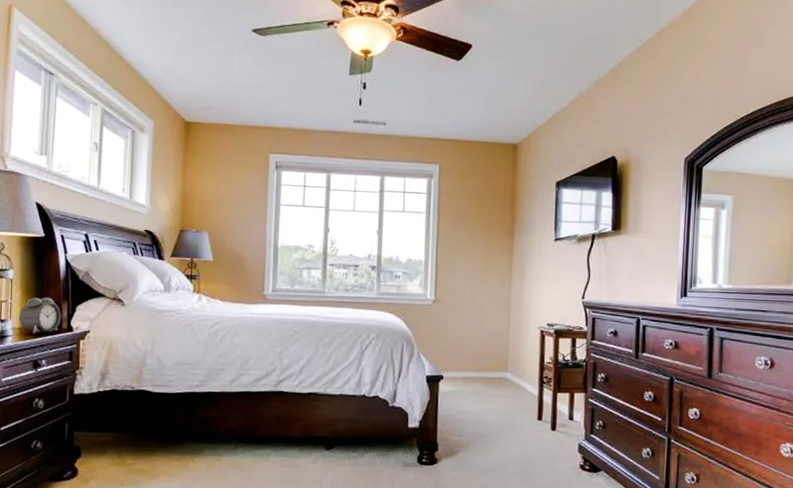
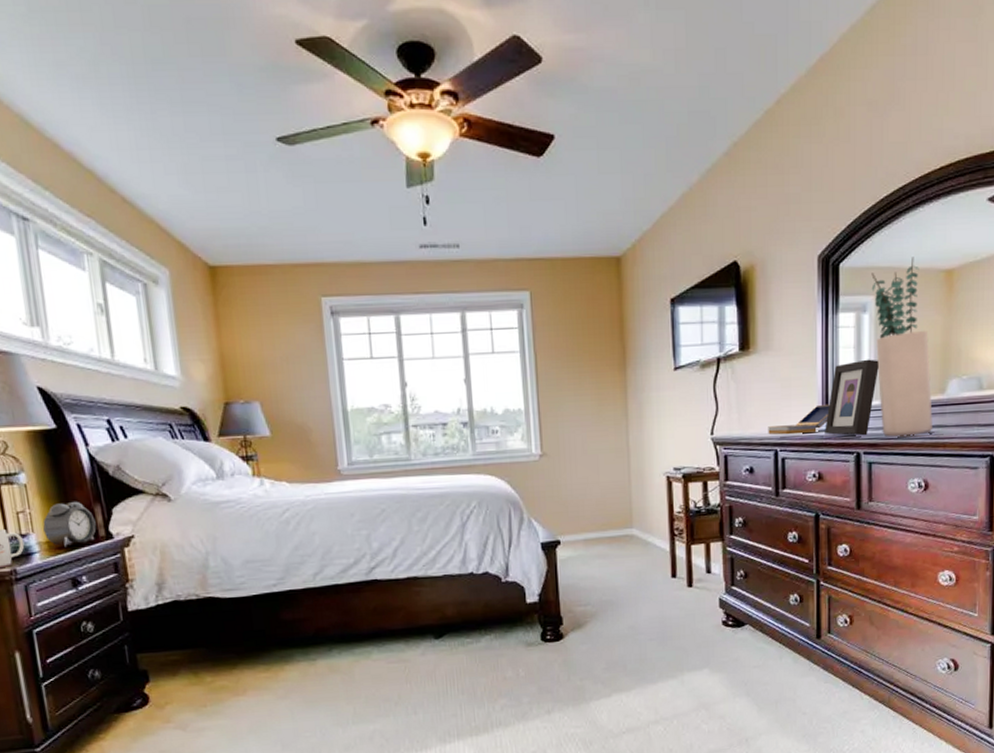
jewelry box: none [632,283,688,307] -> present [768,404,830,435]
picture frame: none [682,248,734,314] -> present [825,359,879,436]
vase: none [730,167,780,319] -> present [871,257,933,437]

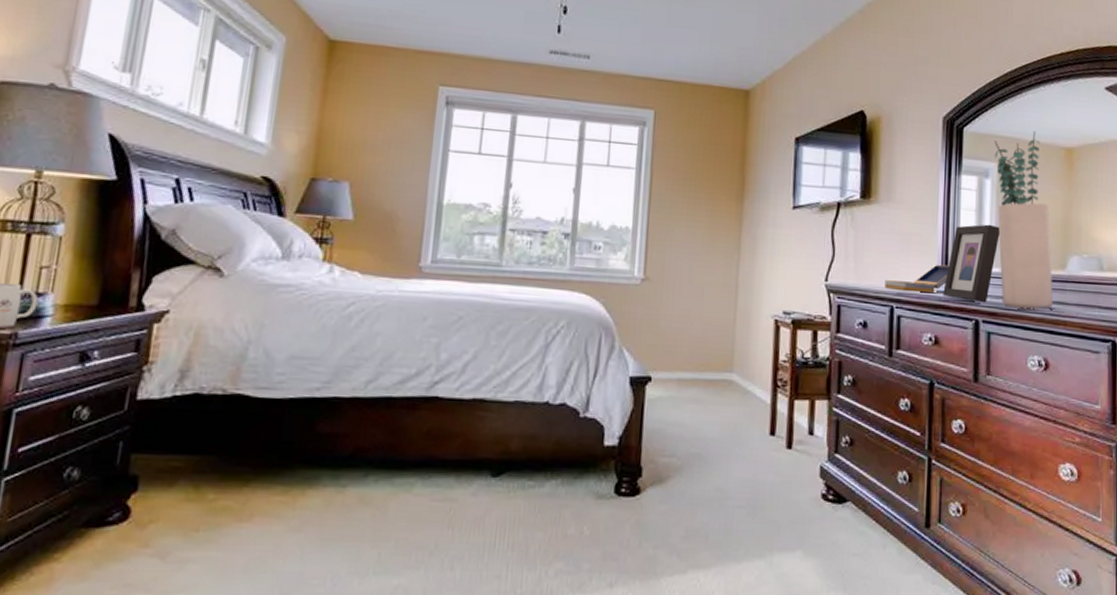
alarm clock: present [43,501,97,547] -> none [65,262,130,315]

